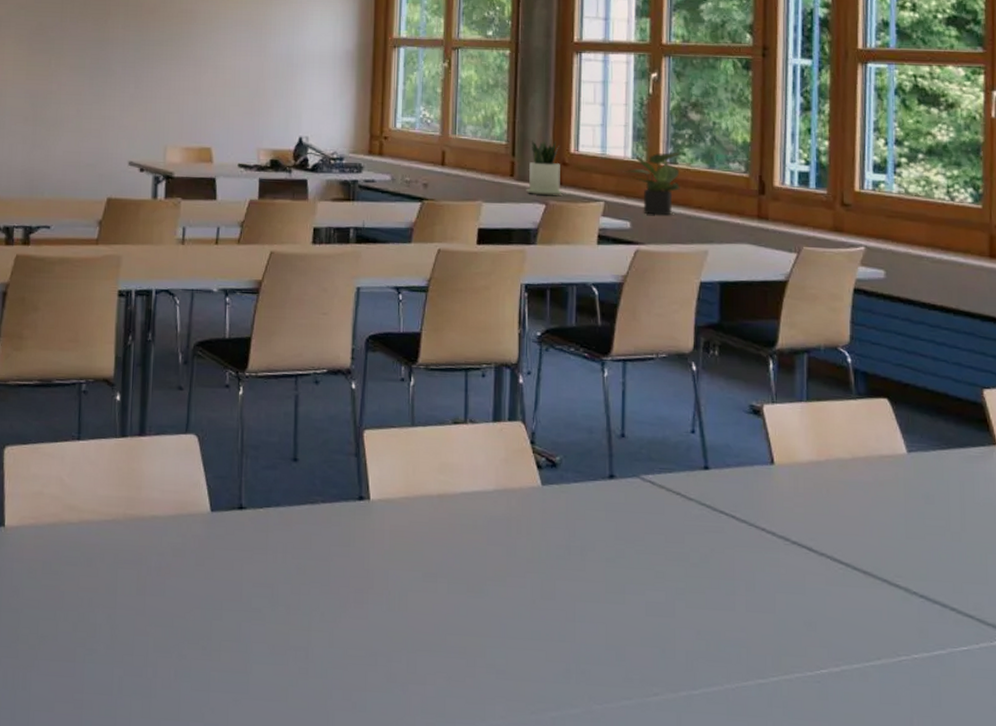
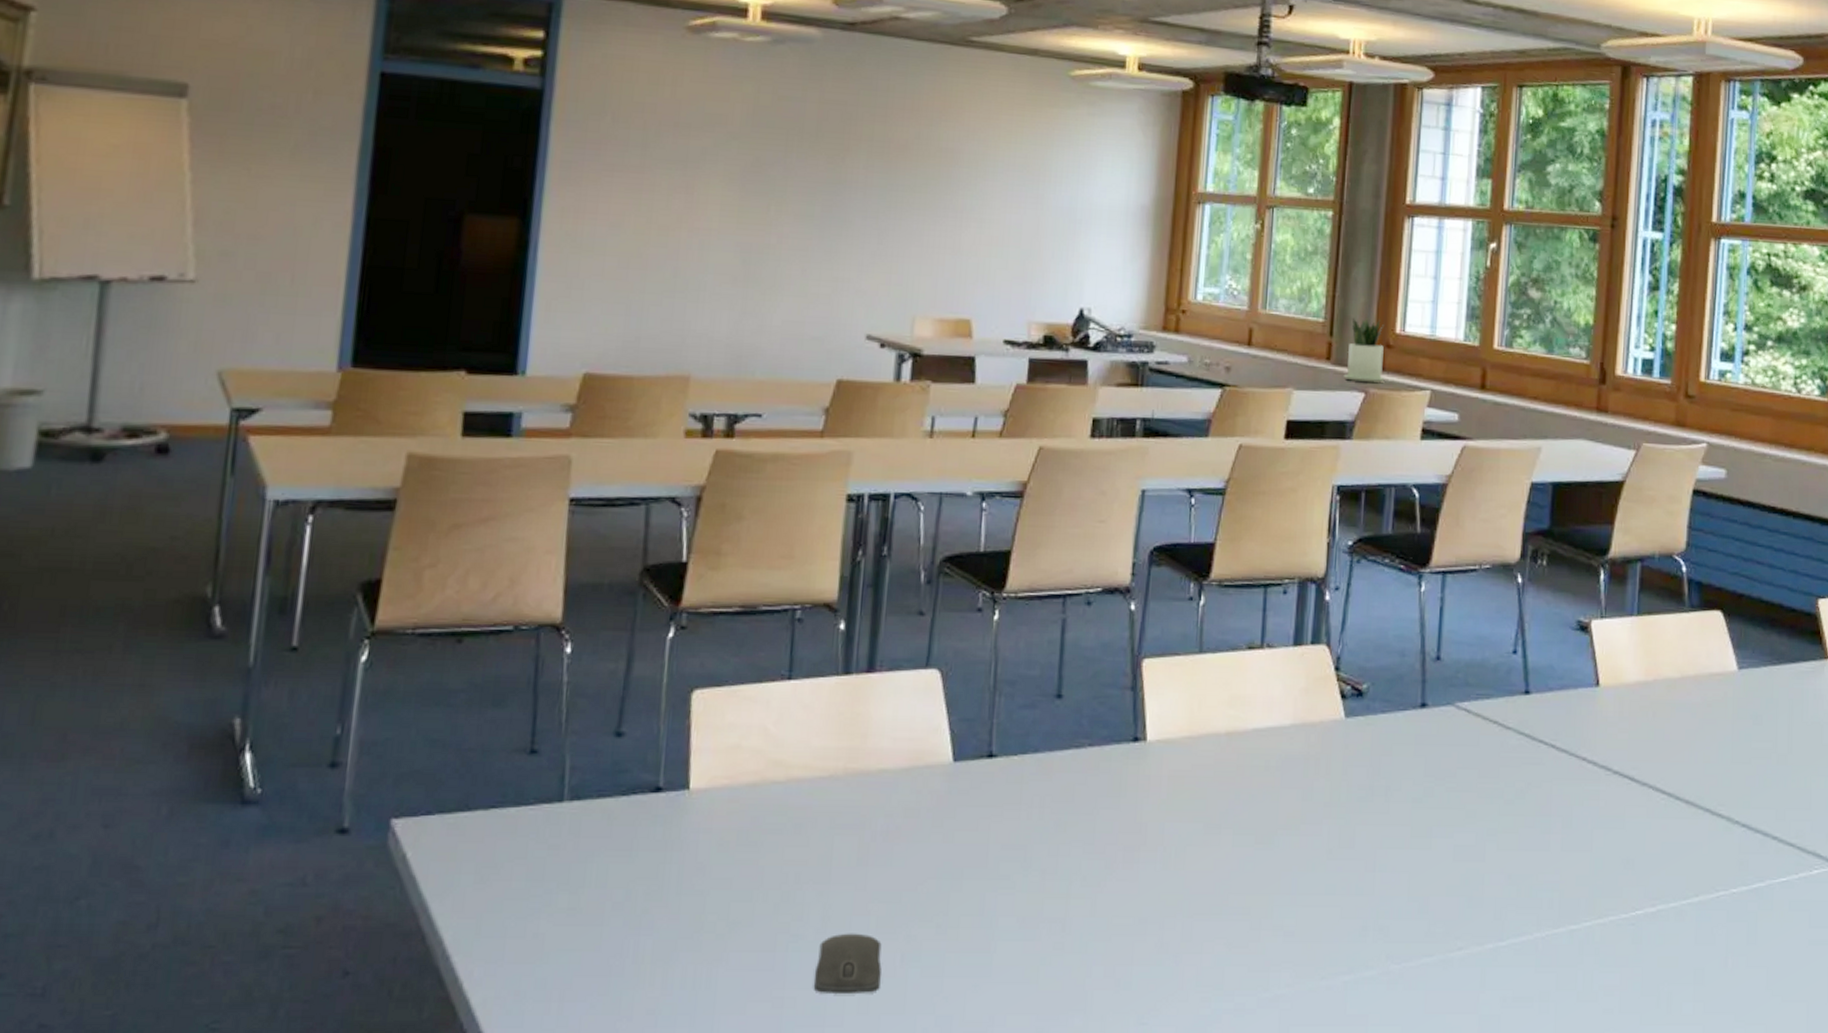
computer mouse: none [105,650,159,701] -> present [813,933,882,993]
potted plant: present [622,152,680,216] -> none [1452,334,1516,407]

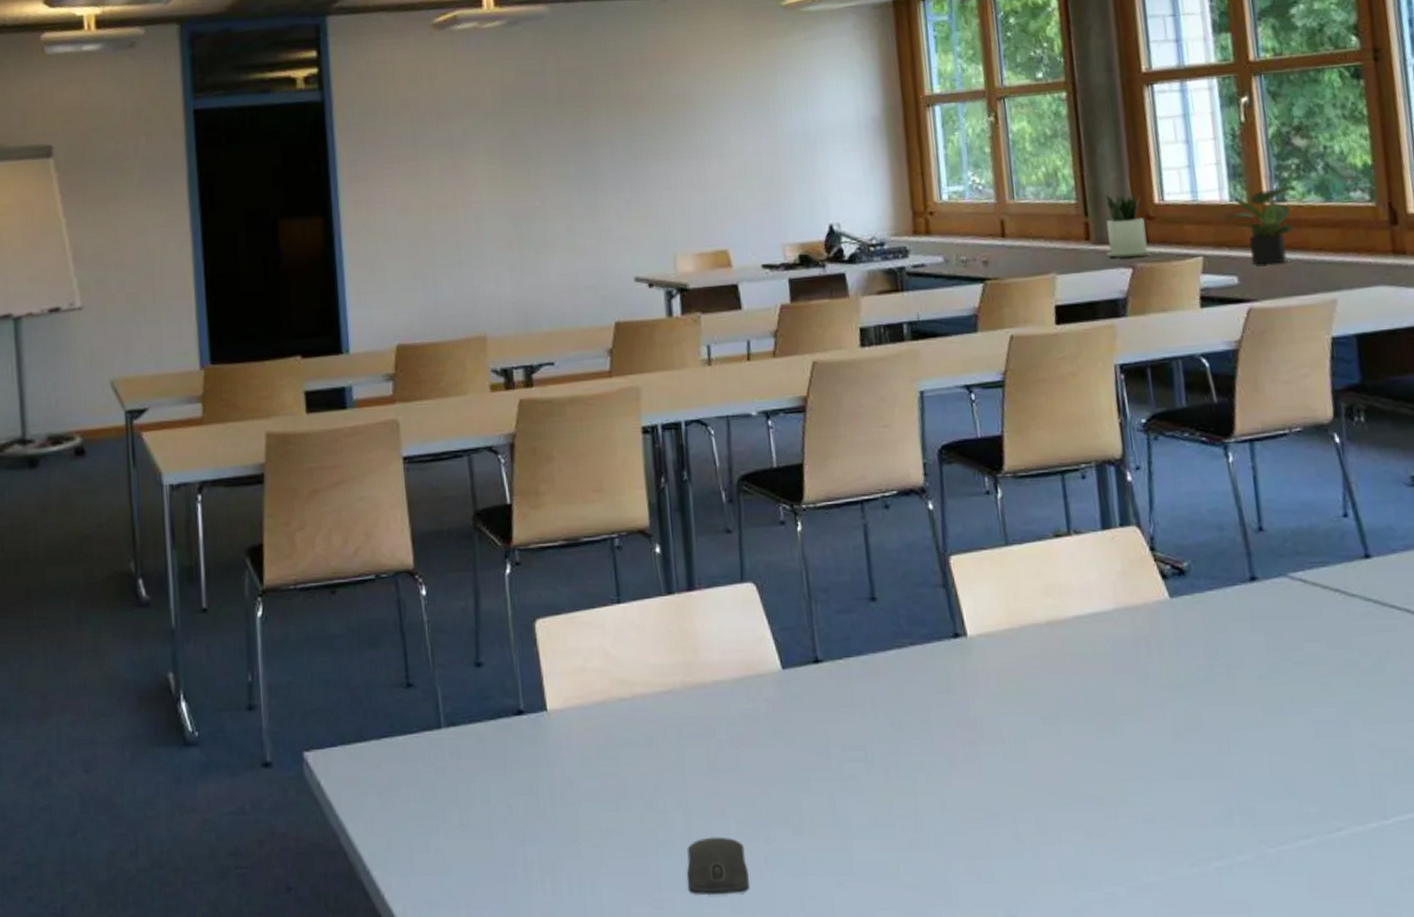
potted plant: none [1452,334,1516,407] -> present [1220,186,1293,265]

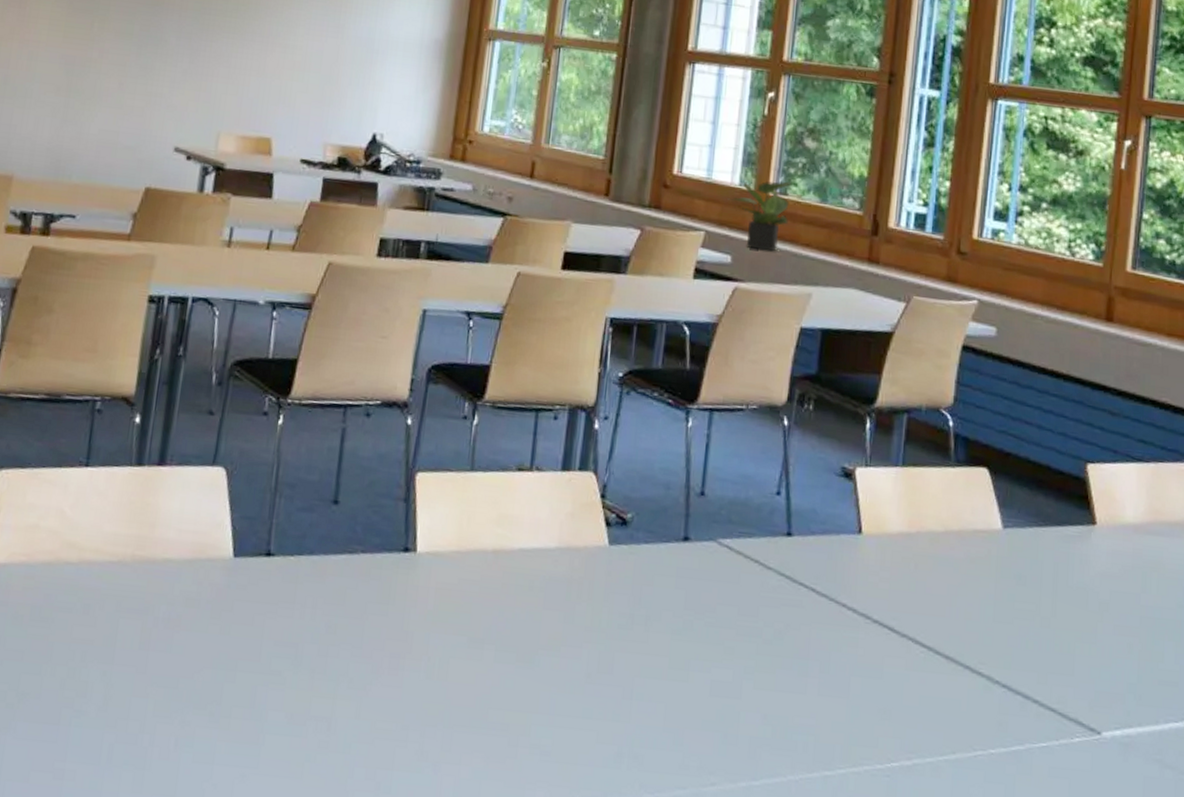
computer mouse: present [686,836,749,895] -> none [92,713,158,773]
planter: present [1106,192,1151,258] -> none [620,156,661,221]

